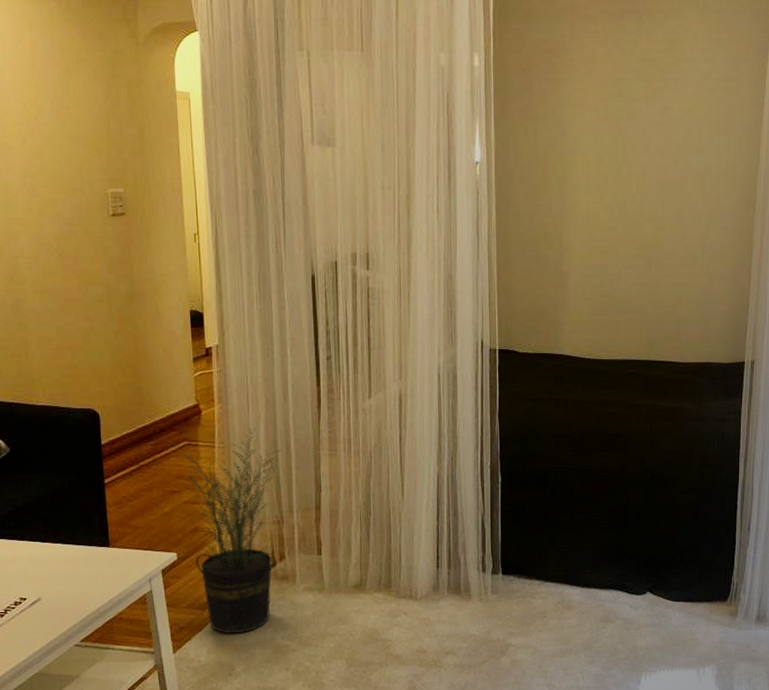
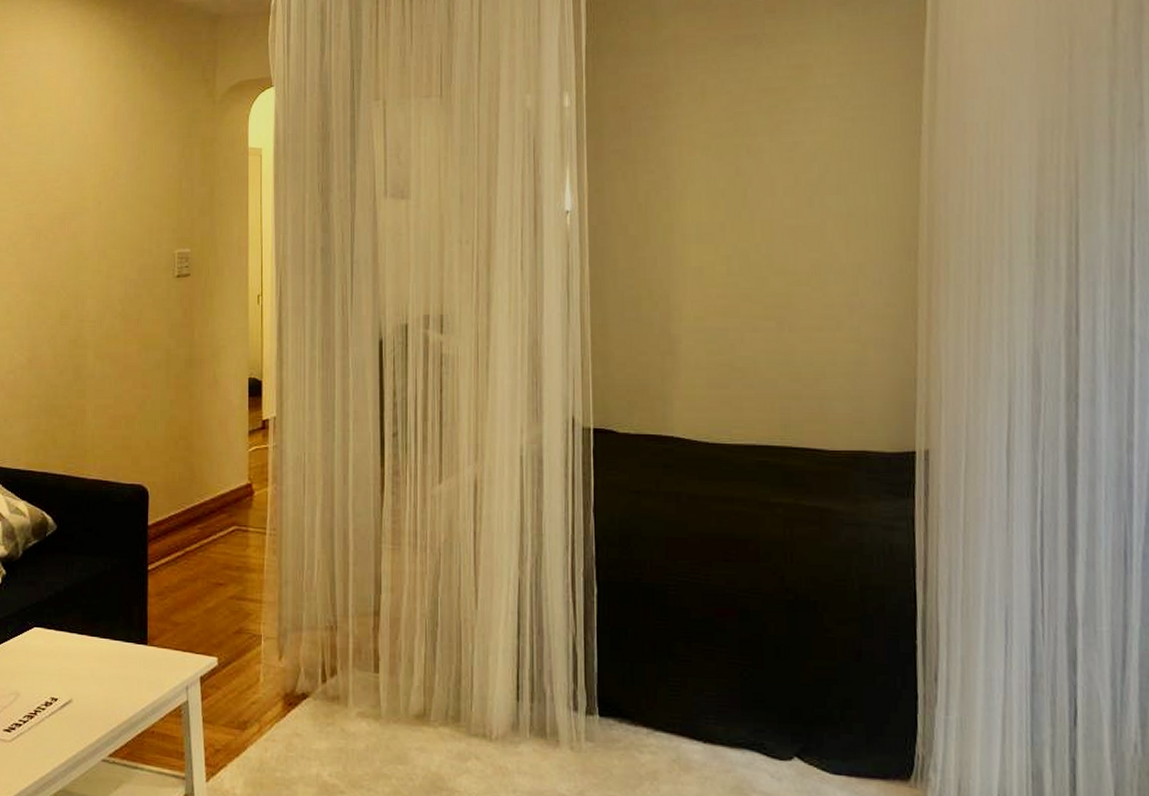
potted plant: present [171,427,283,634] -> none [219,512,340,764]

